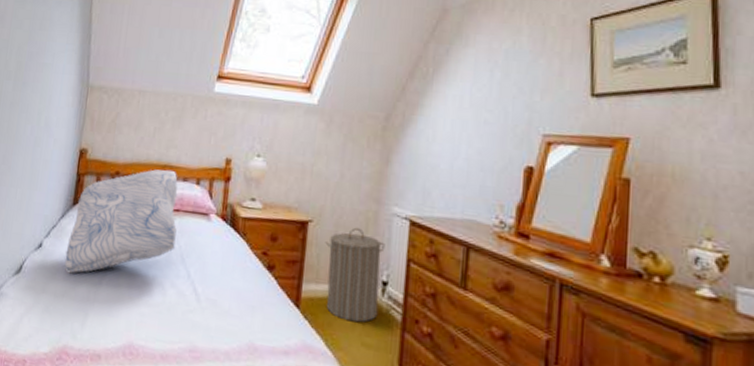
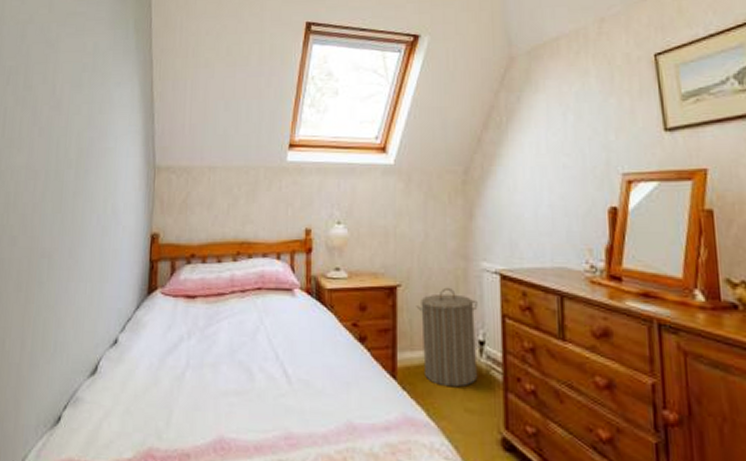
cushion: present [64,169,178,274] -> none [143,246,260,369]

